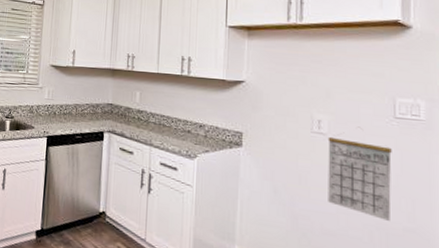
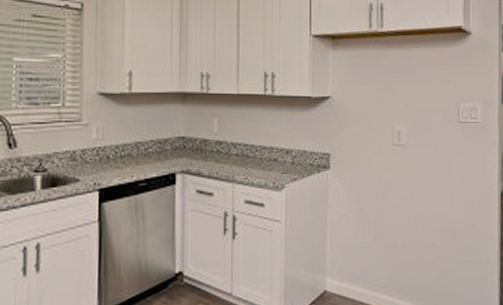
calendar: present [328,126,392,221] -> none [406,134,457,221]

